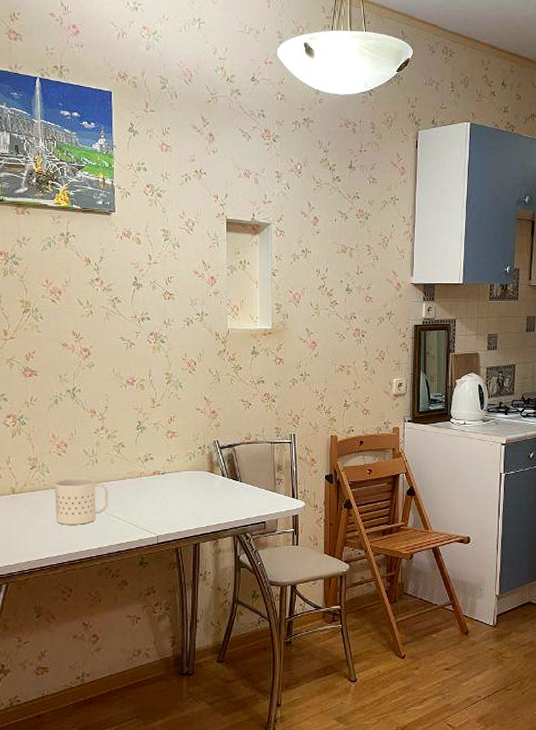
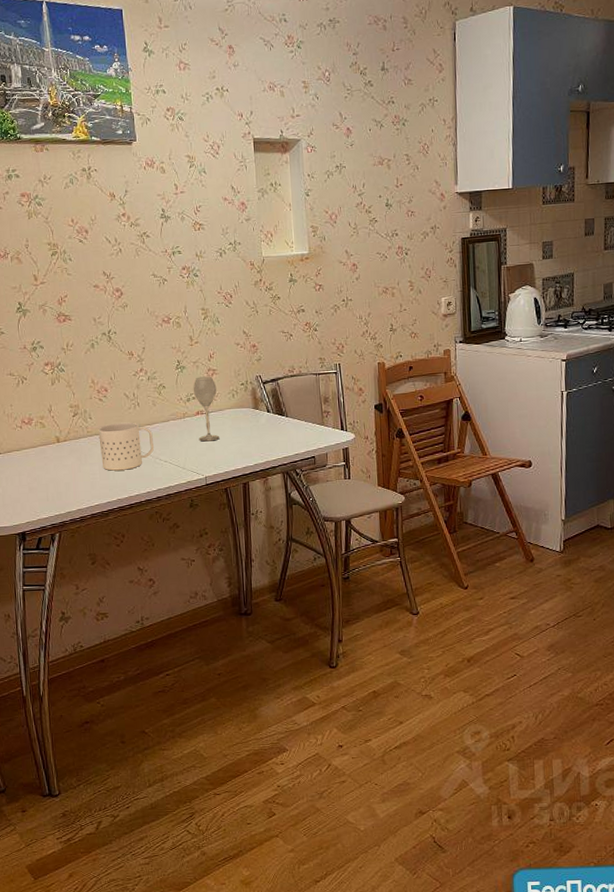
wineglass: none [151,438,175,501] -> present [193,376,220,442]

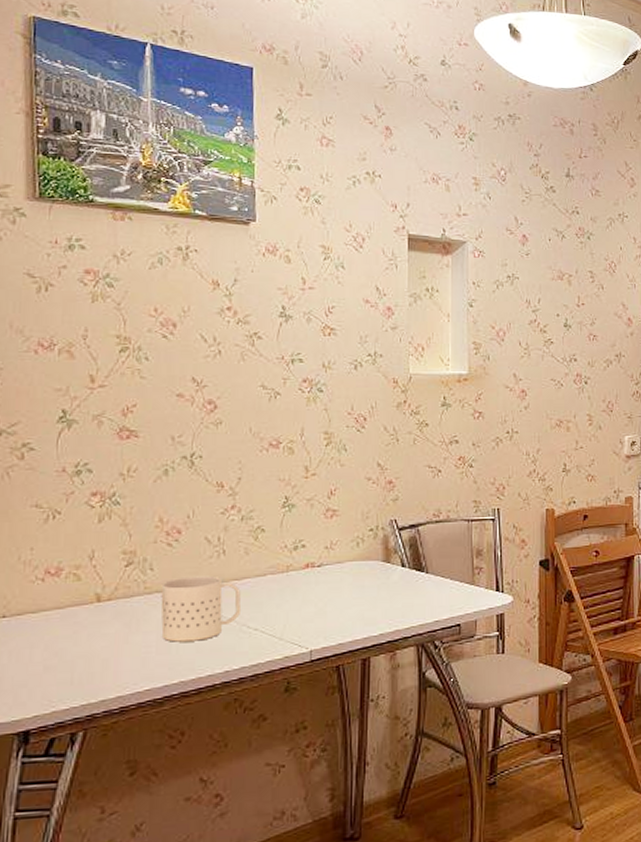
wineglass: present [193,376,220,442] -> none [303,518,336,604]

